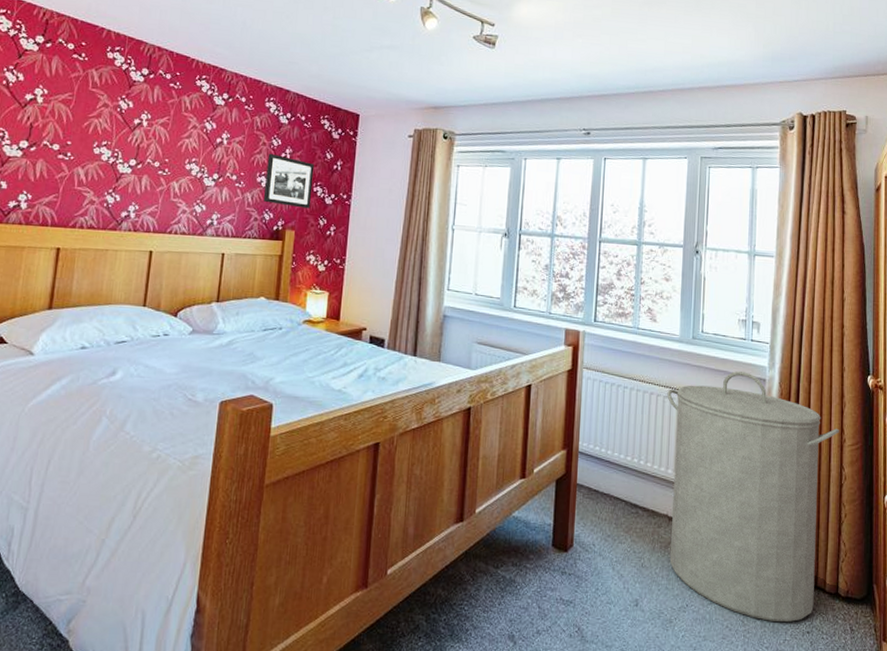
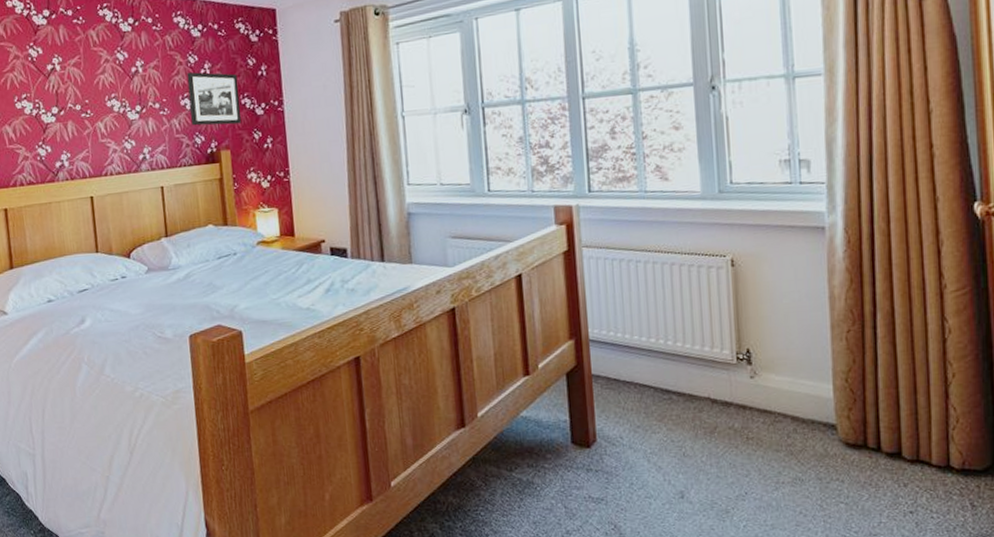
laundry hamper: present [667,370,840,623] -> none [692,221,938,504]

